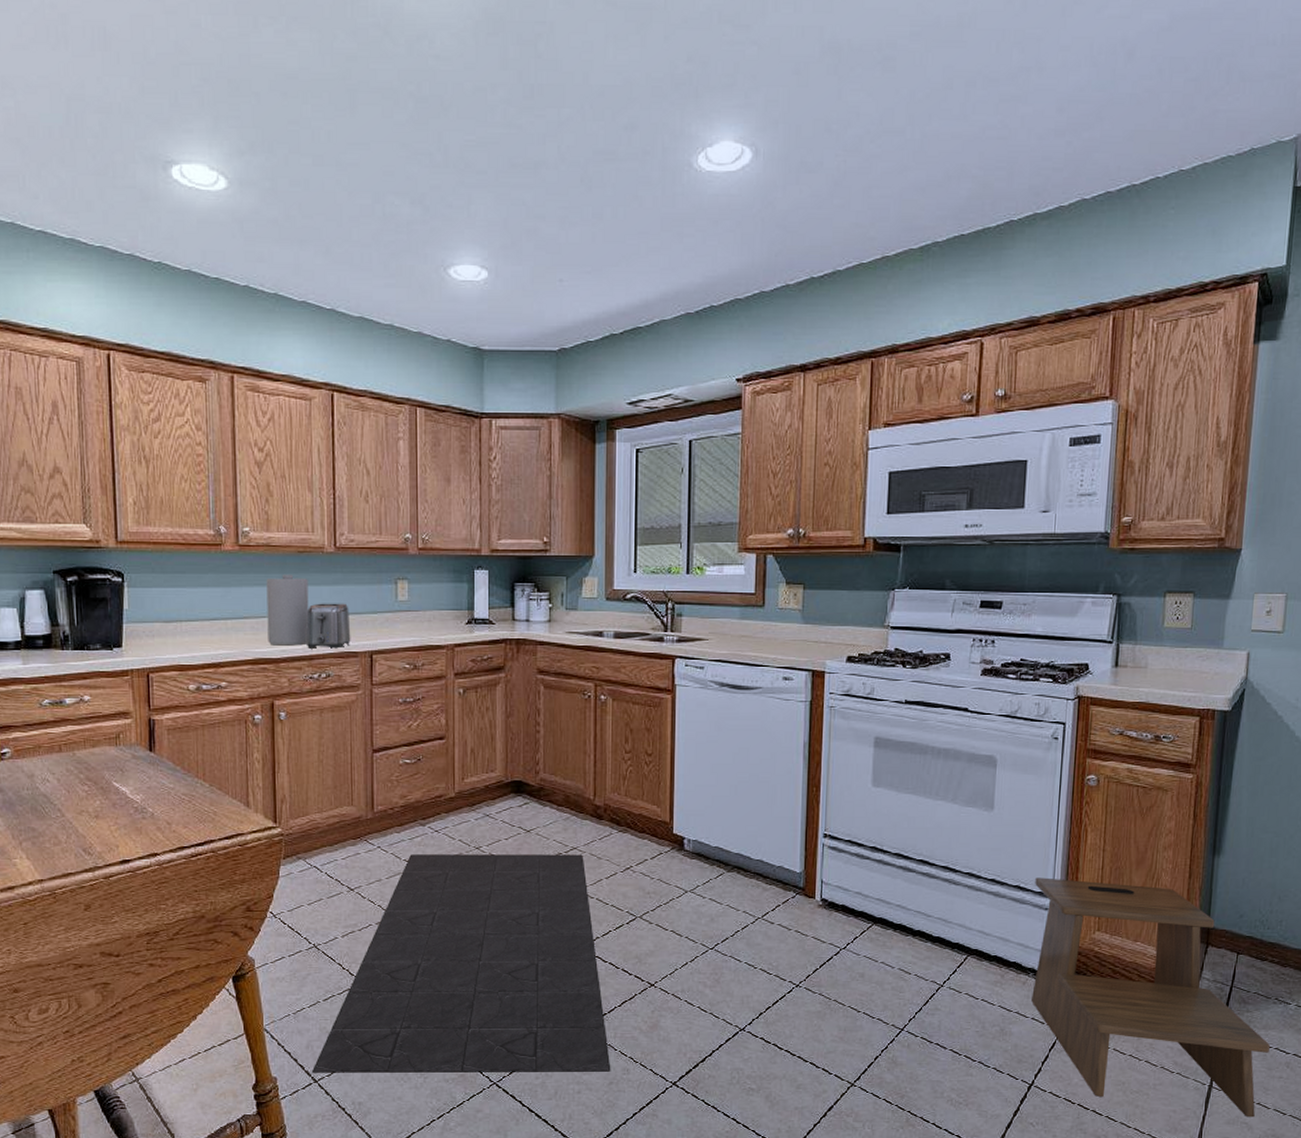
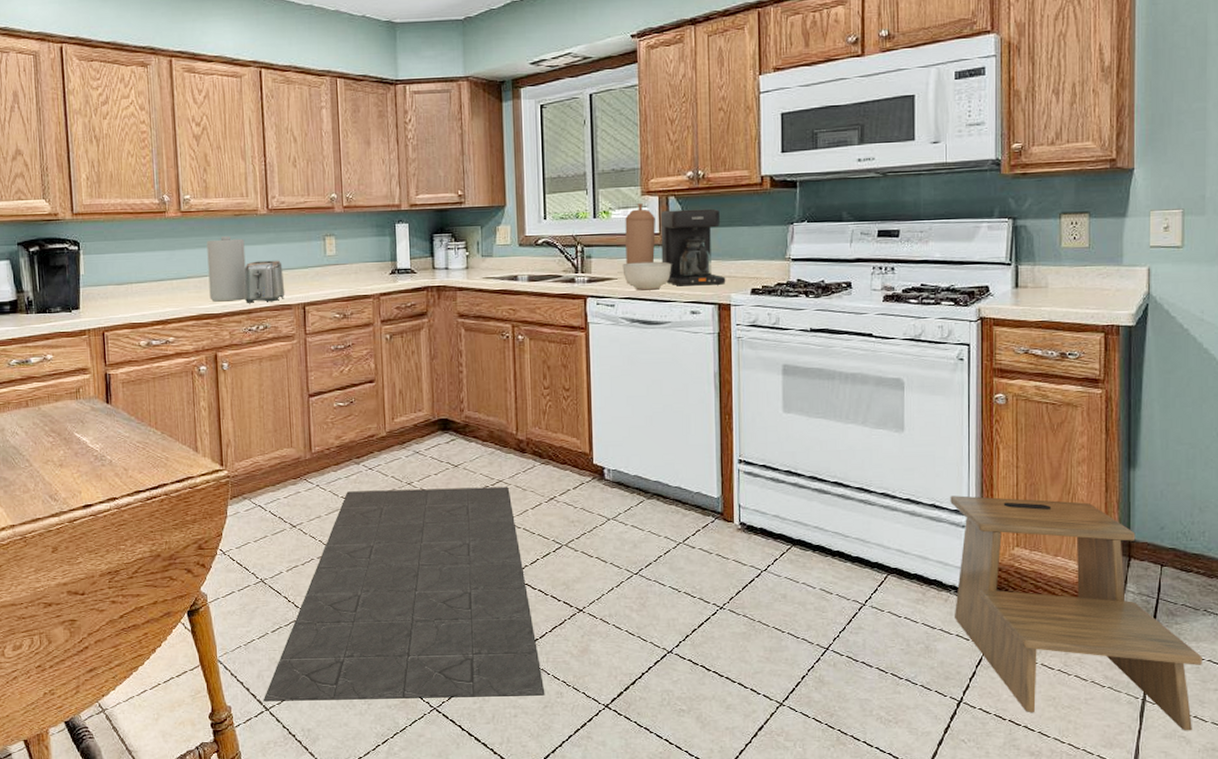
bowl: none [714,623,766,653] -> present [622,261,672,290]
canister: none [718,561,751,646] -> present [625,203,656,285]
coffee maker: none [756,569,822,651] -> present [660,208,726,286]

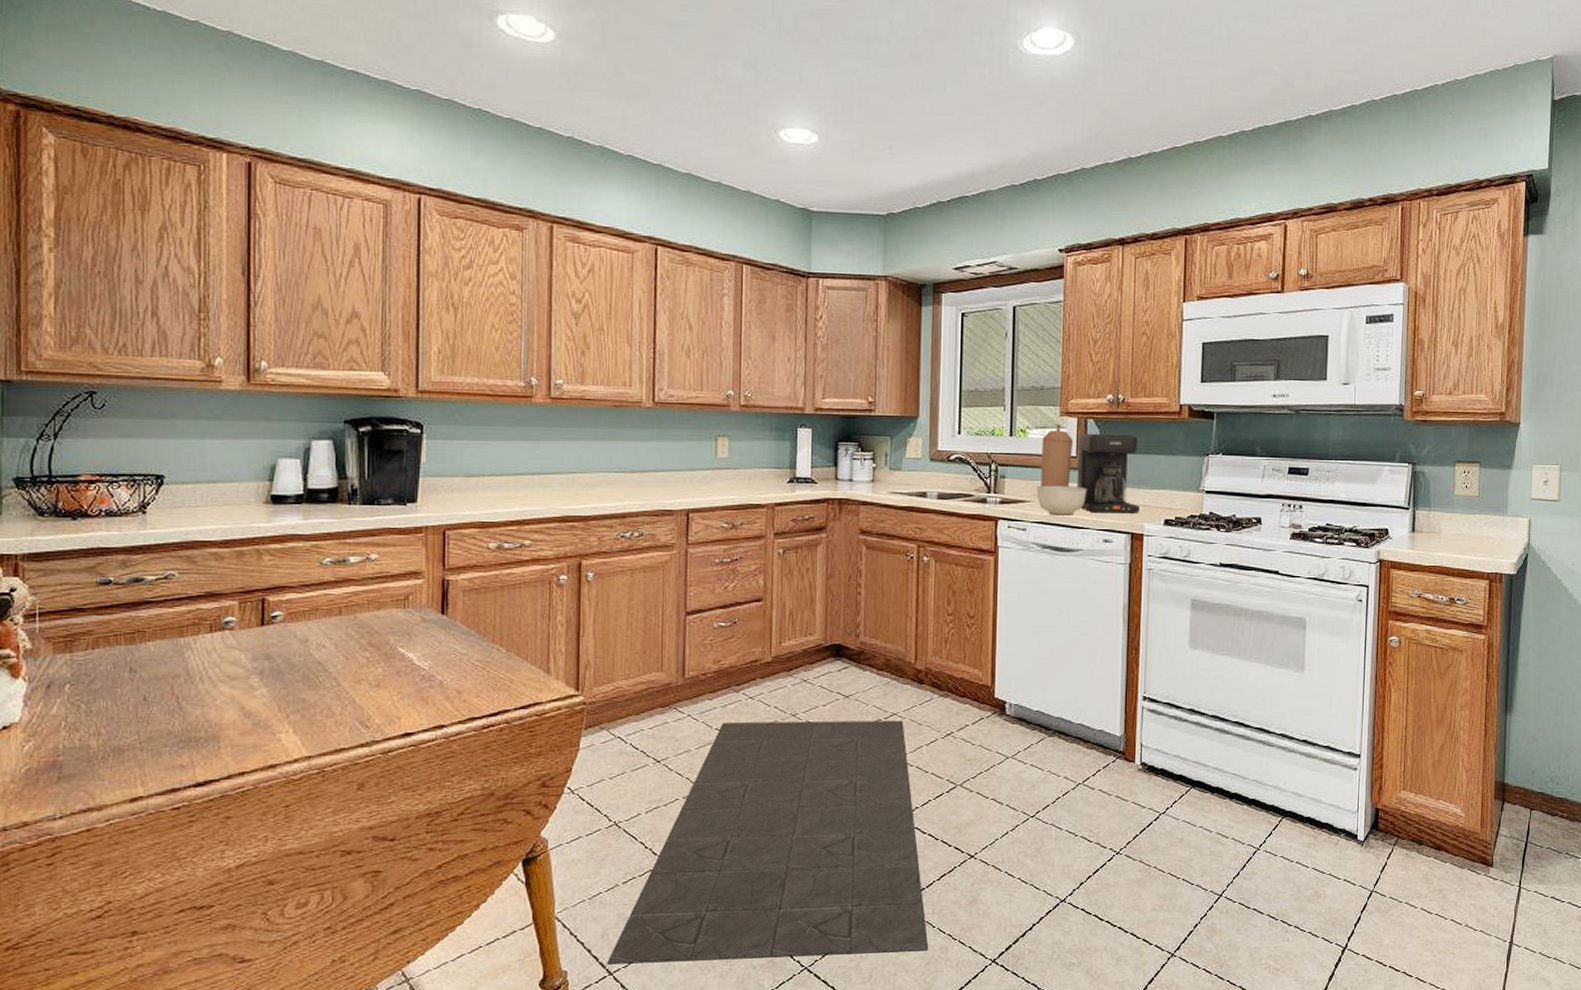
paper towel holder: present [206,236,246,302] -> none [578,429,624,503]
toaster: present [244,260,285,303] -> none [618,459,667,506]
step stool: present [950,495,1202,731] -> none [1343,738,1563,973]

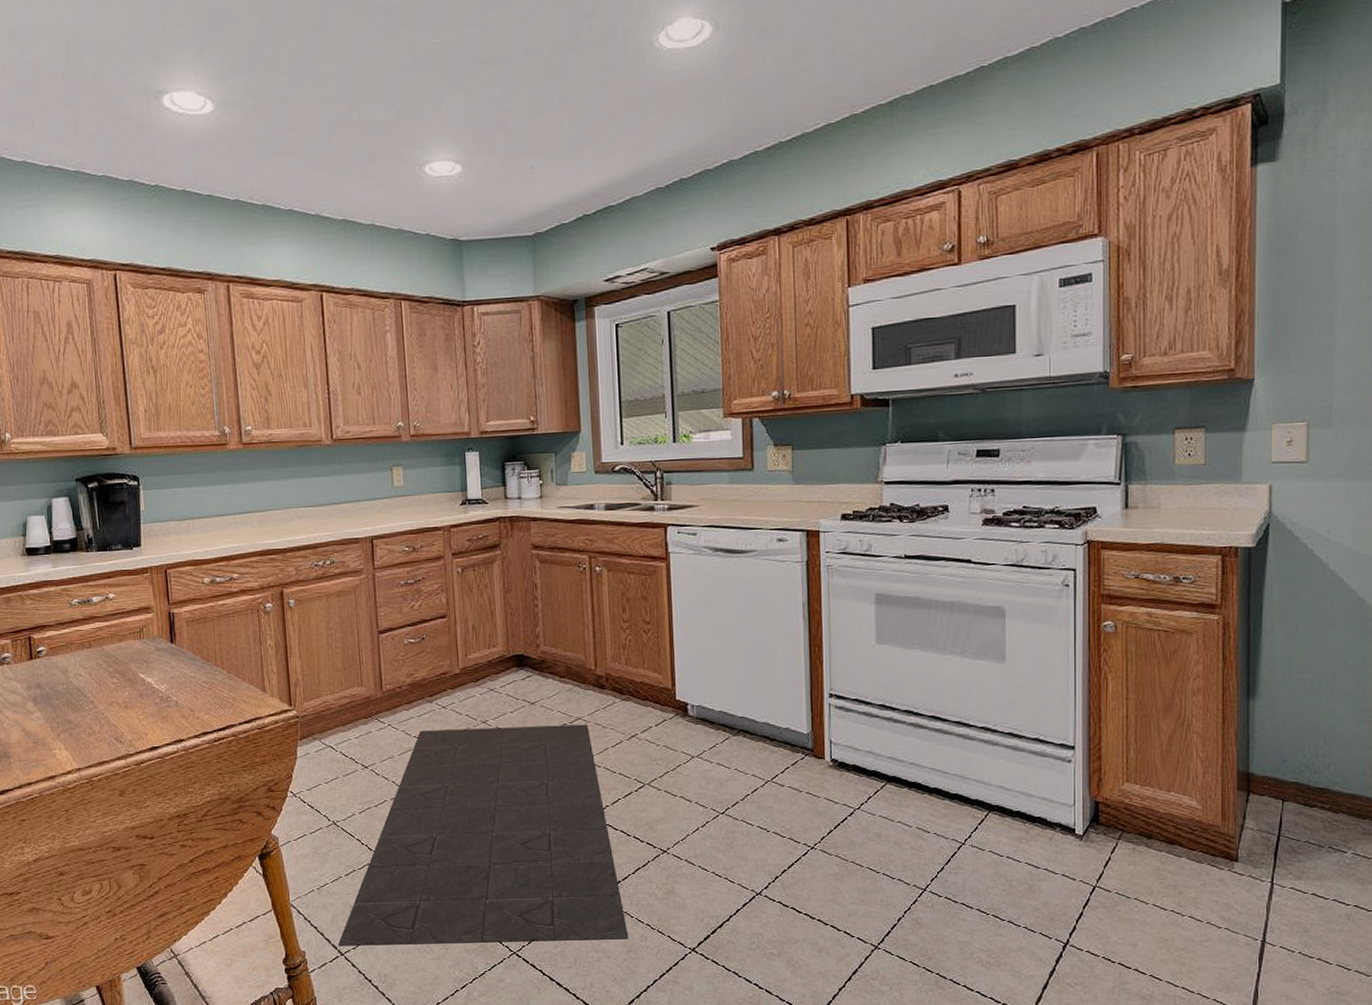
bowl: present [1036,485,1087,515] -> none [704,487,757,518]
canister: present [1040,424,1073,508] -> none [706,426,739,512]
coffee maker: present [1077,433,1140,514] -> none [744,430,815,513]

